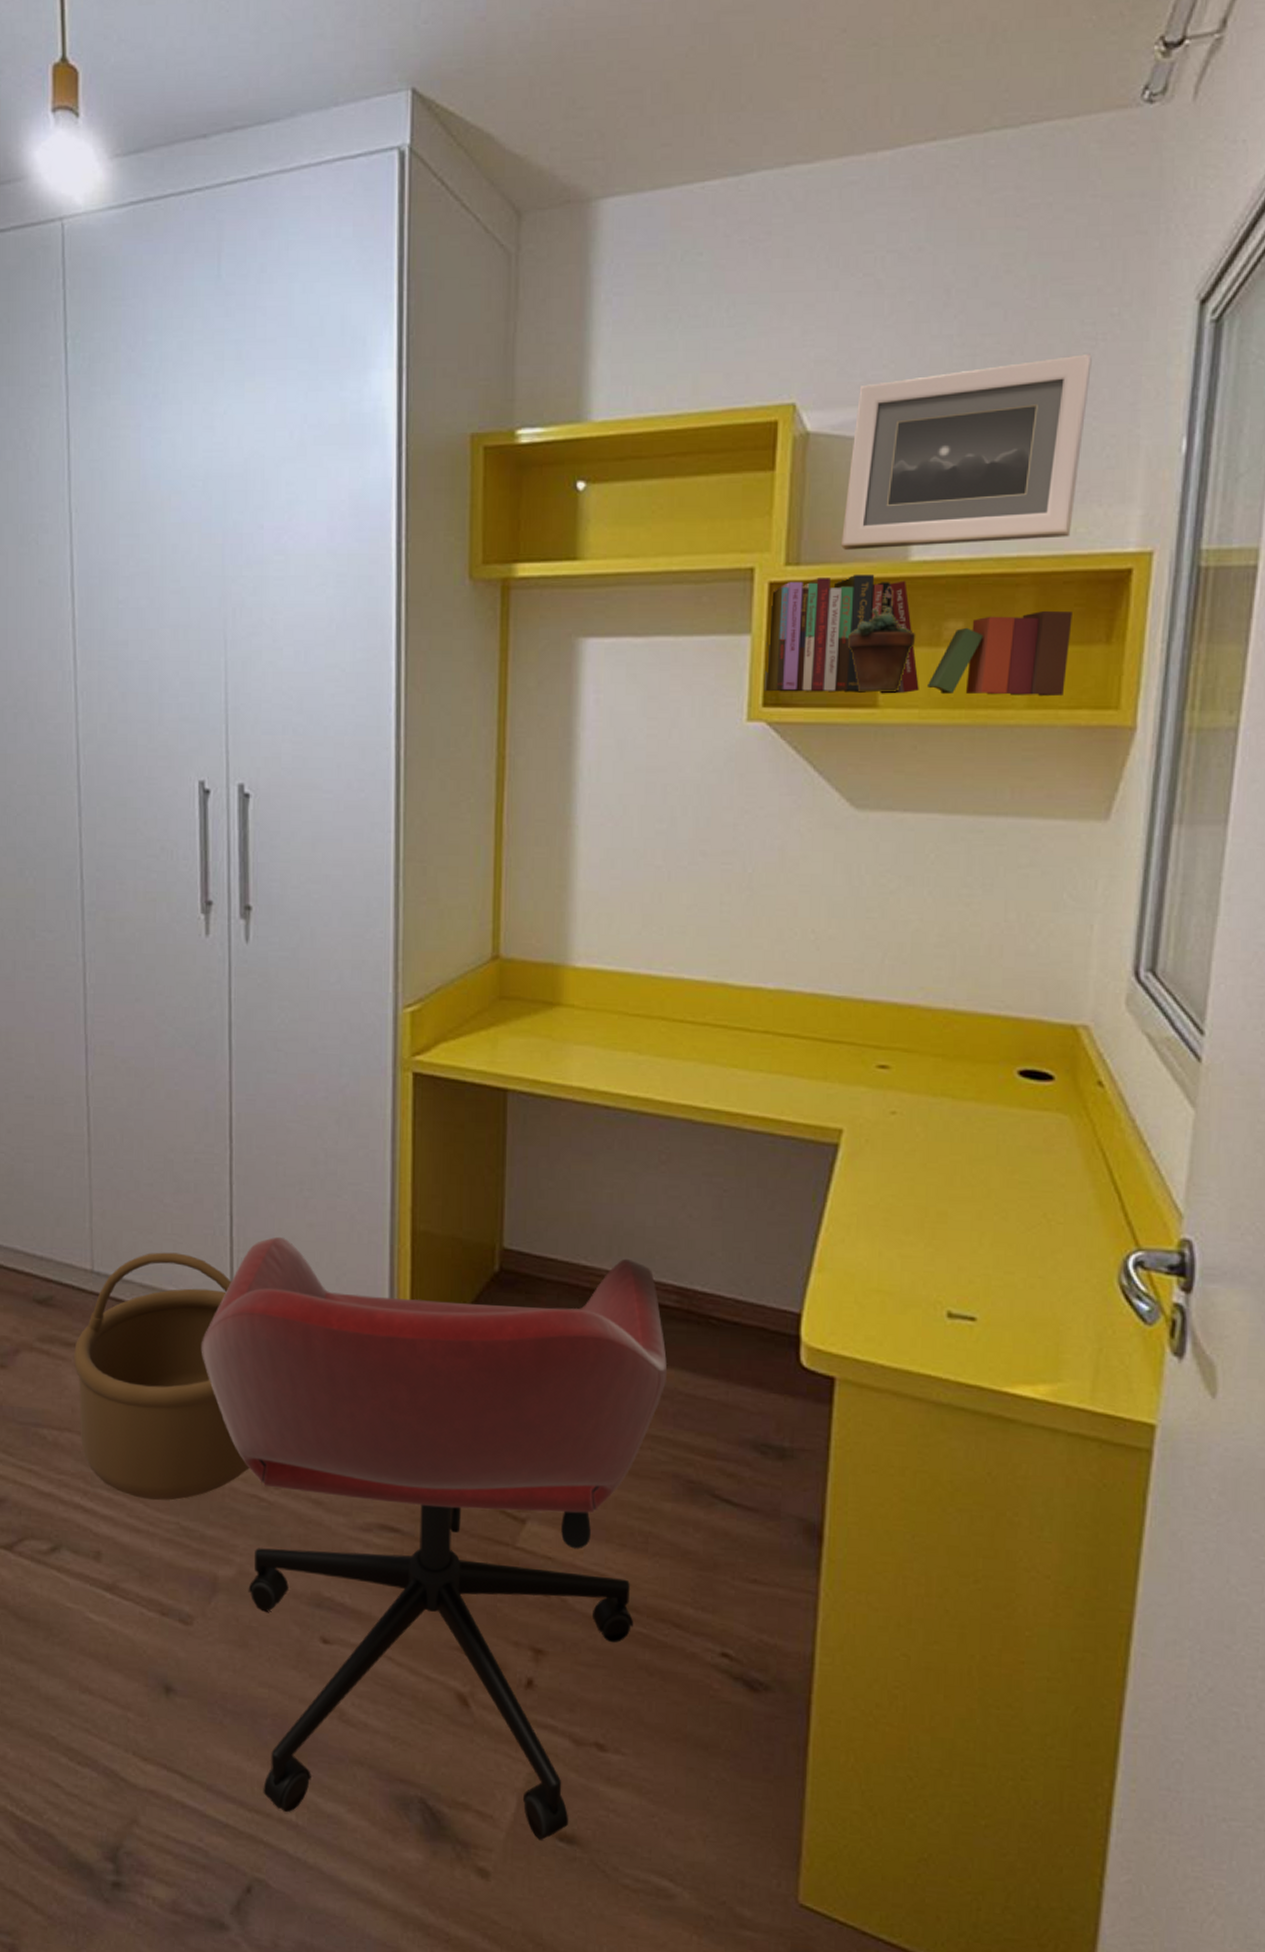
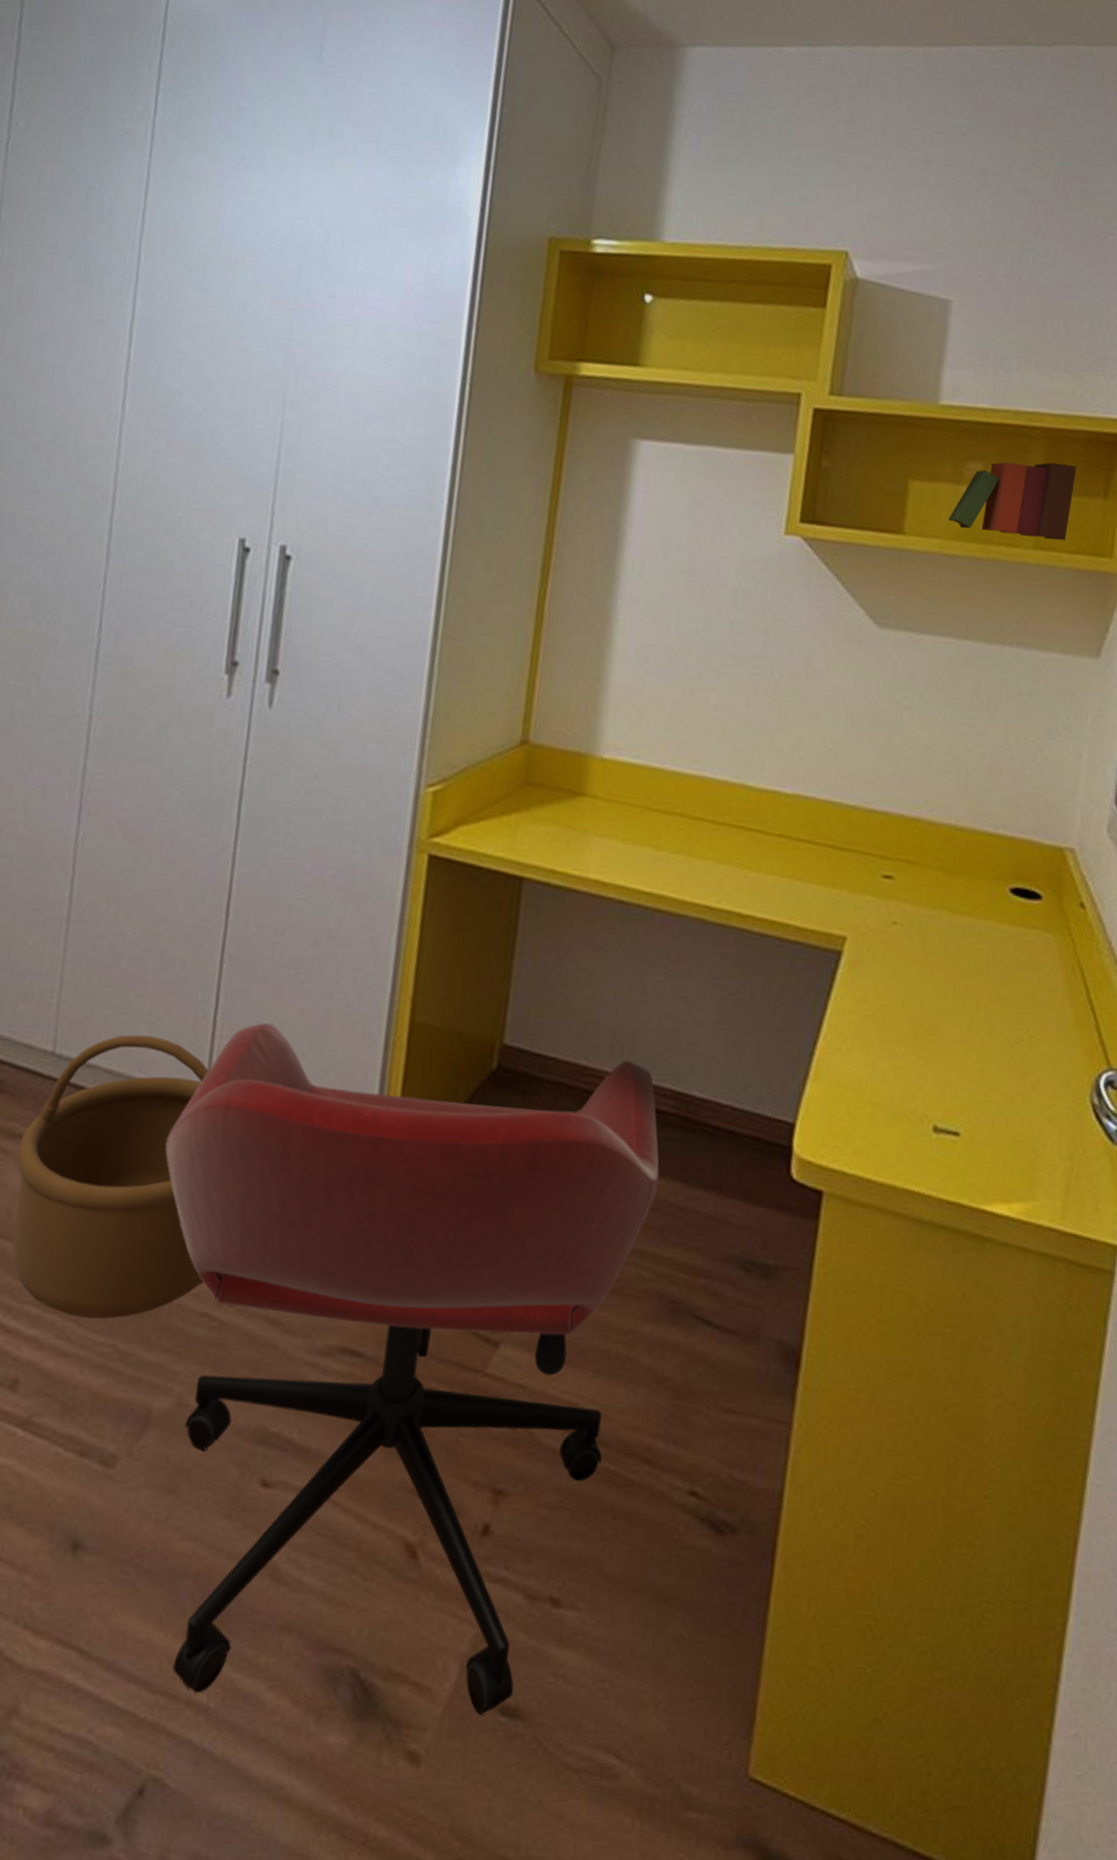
books: present [763,574,919,694] -> none [801,409,941,524]
picture frame: present [840,354,1092,550] -> none [879,243,1102,400]
succulent plant: present [847,586,916,693] -> none [880,424,941,522]

